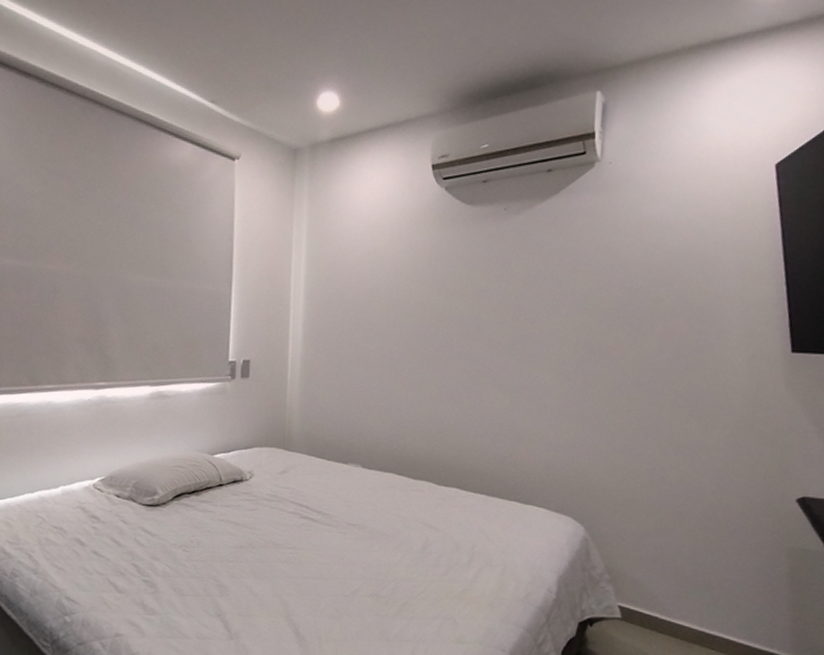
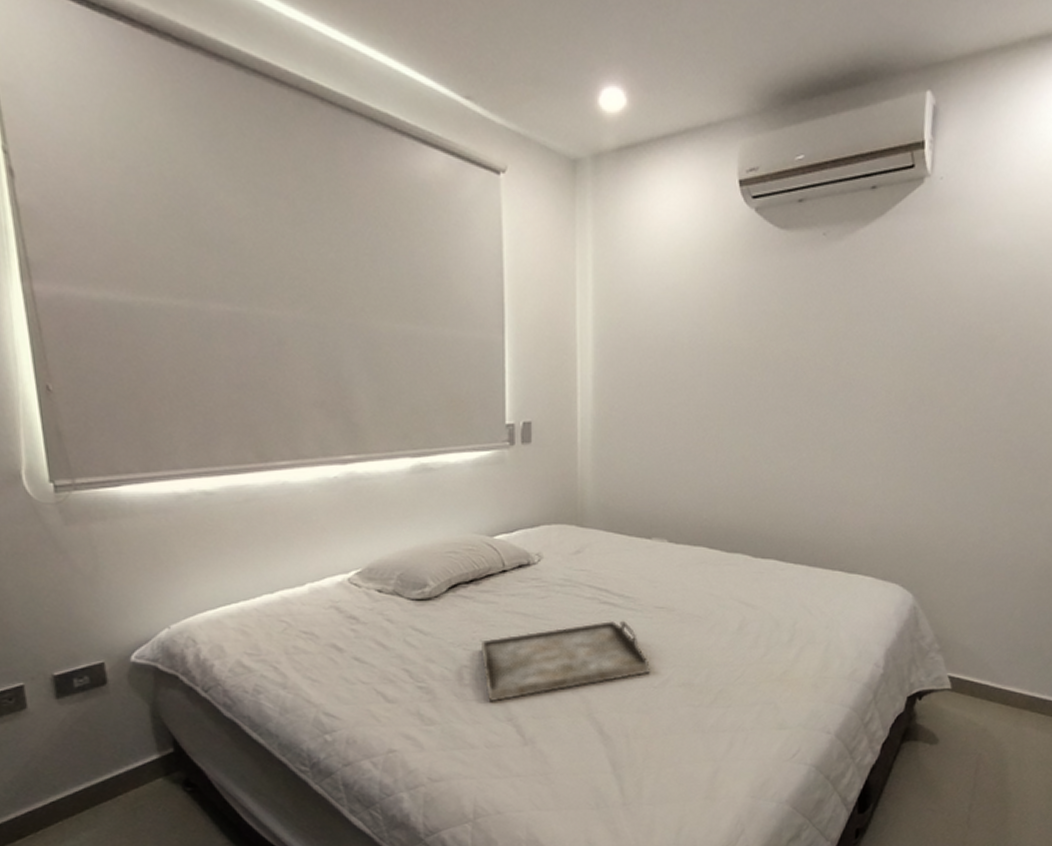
serving tray: none [197,534,344,599] -> present [480,620,652,702]

